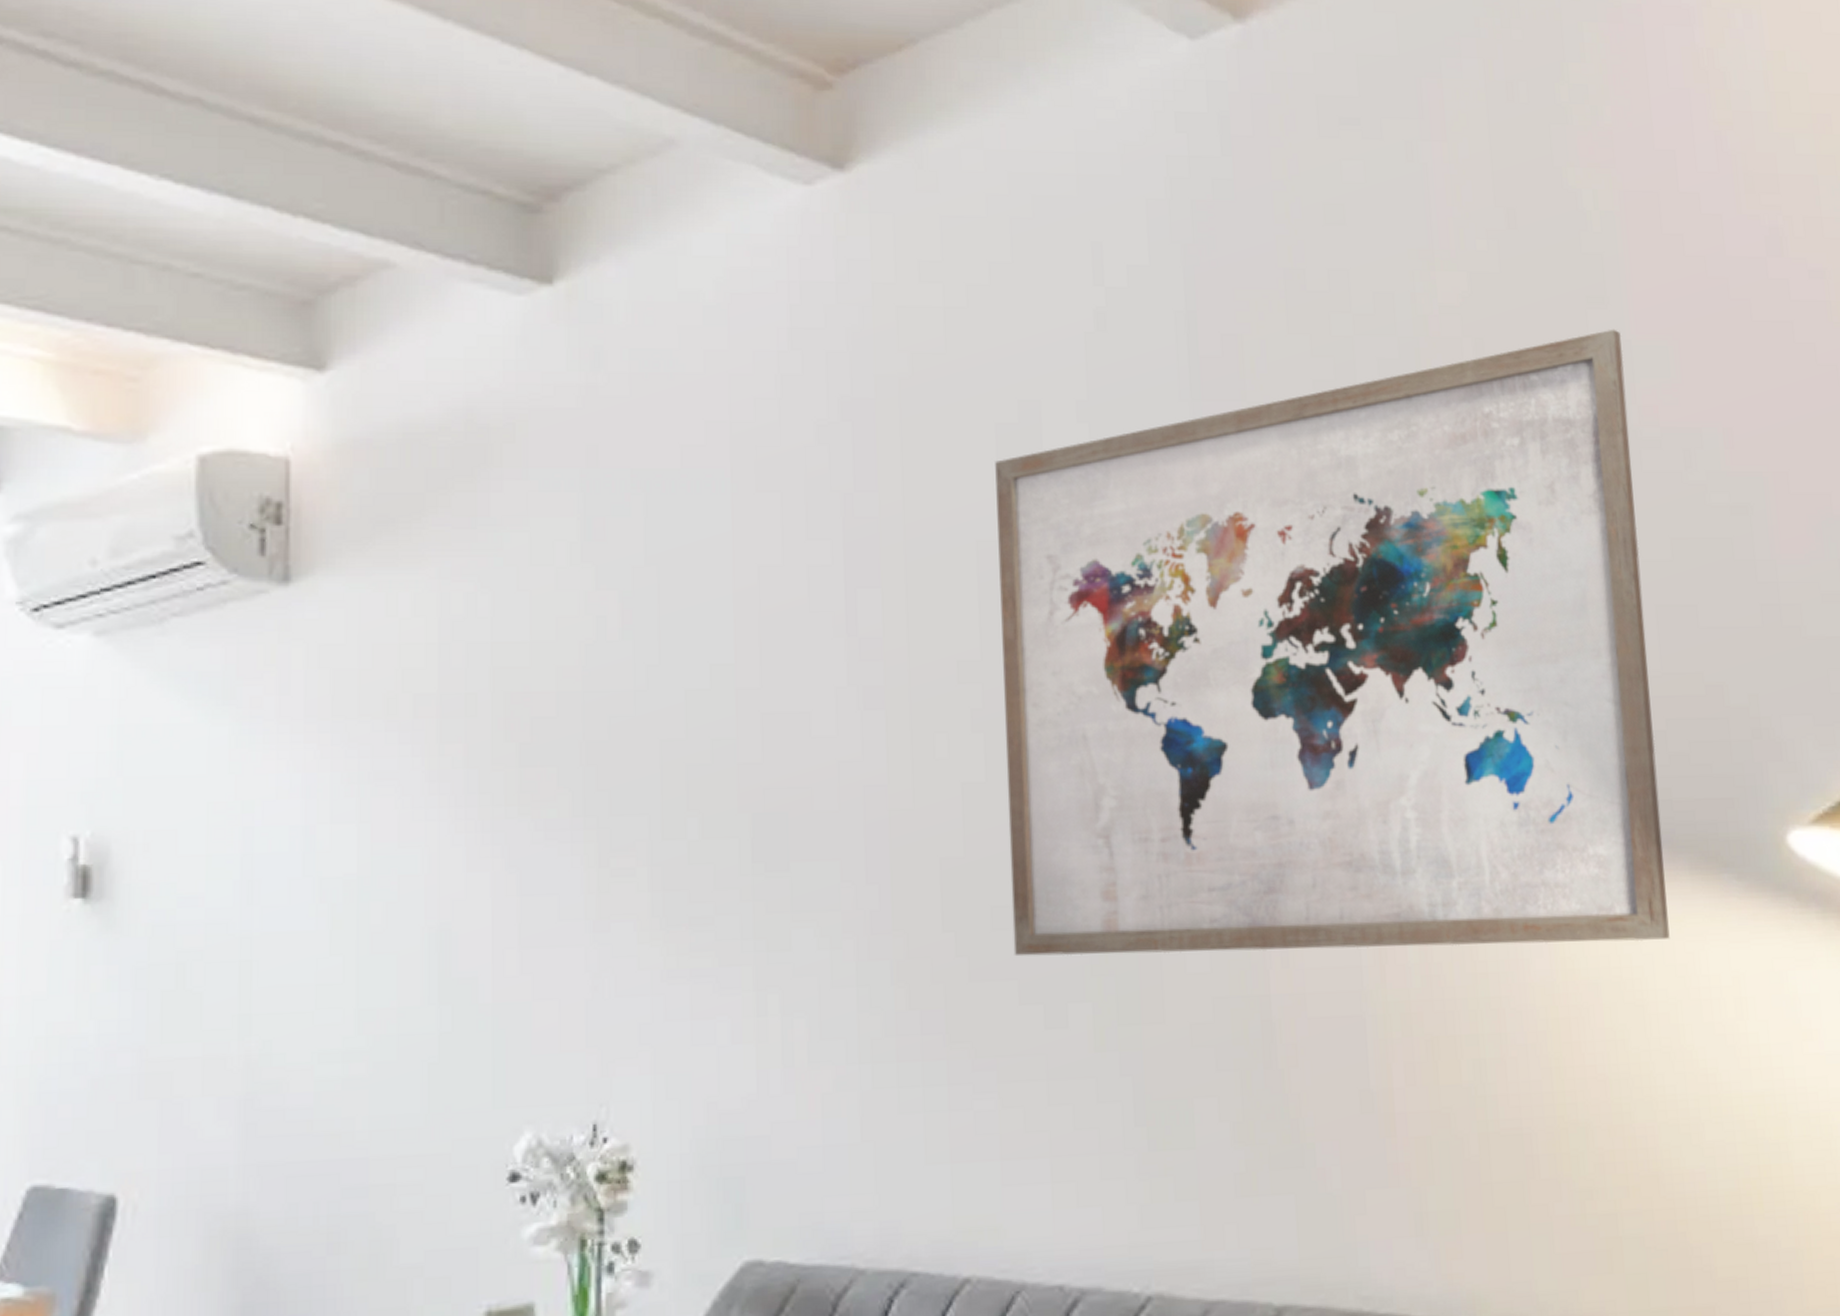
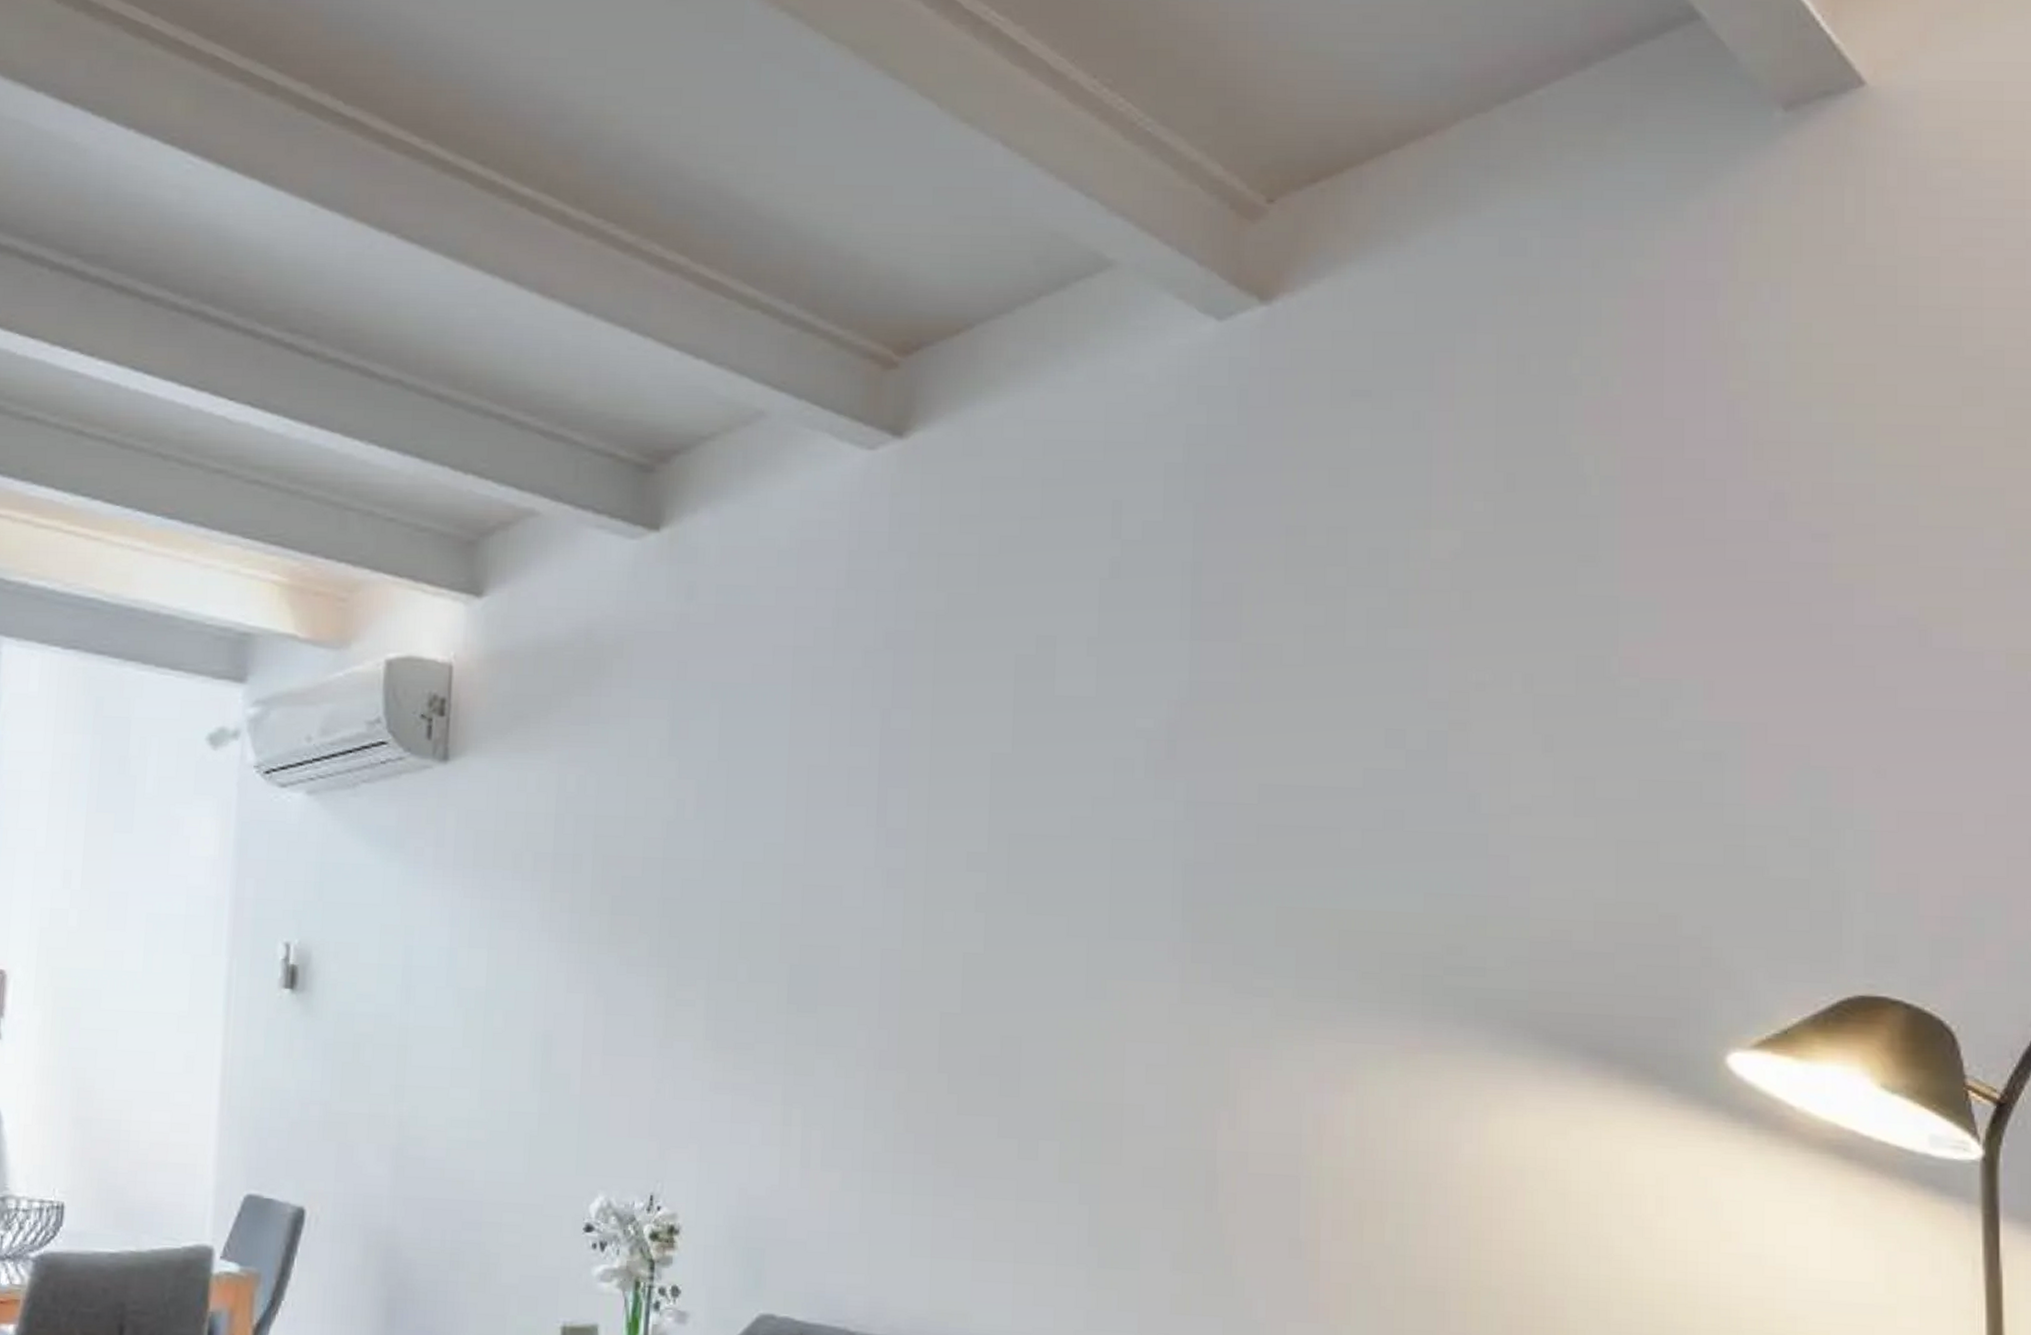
wall art: present [995,329,1670,957] -> none [996,585,1610,1138]

